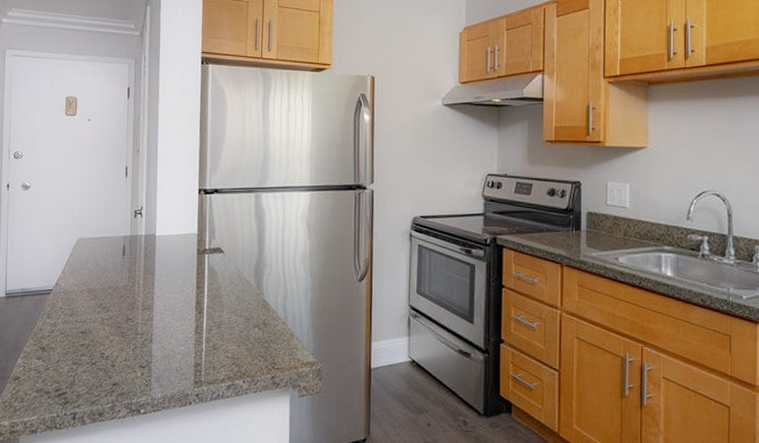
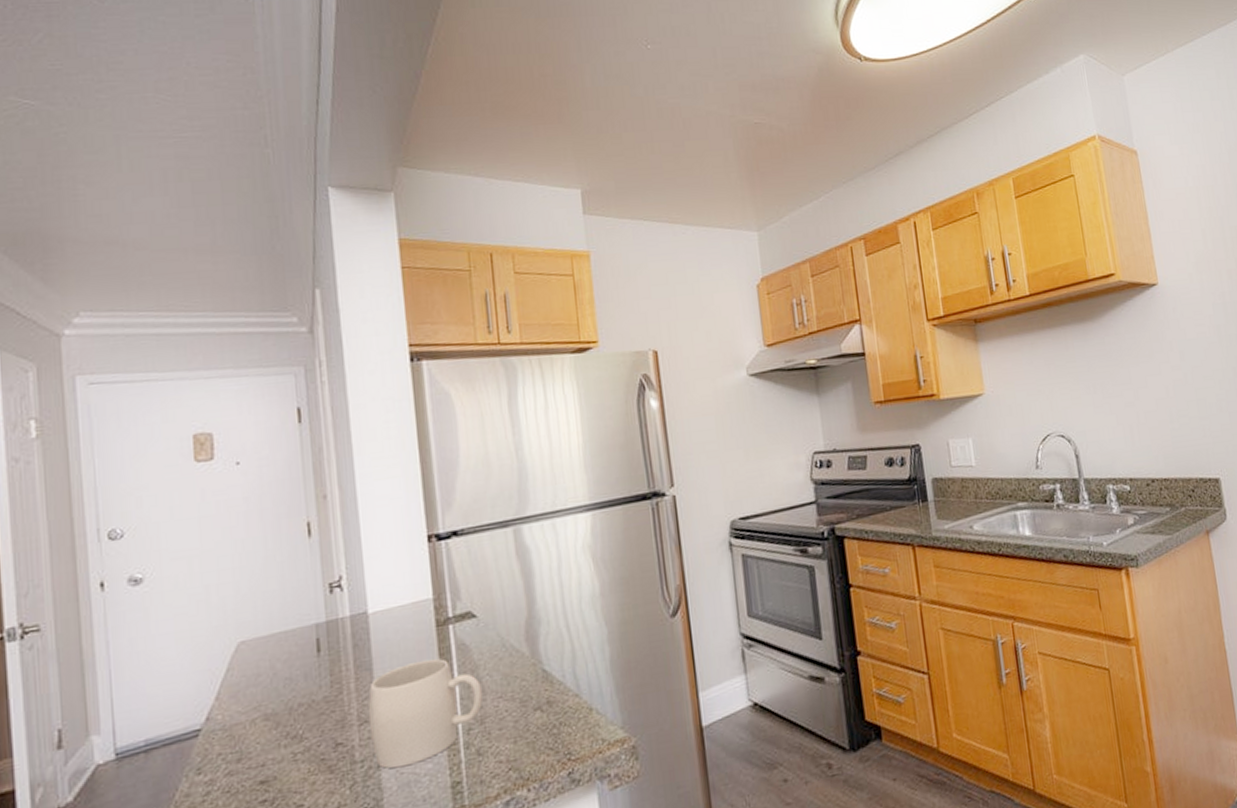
mug: none [148,275,222,345] -> present [367,658,483,770]

